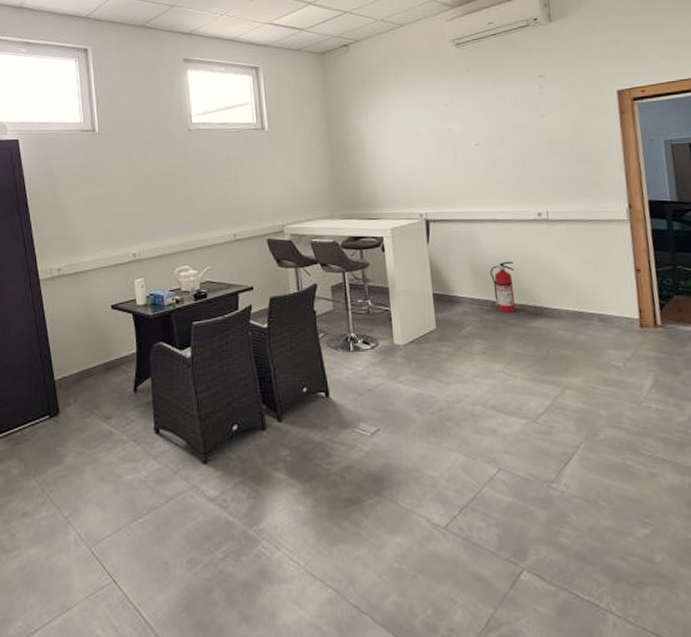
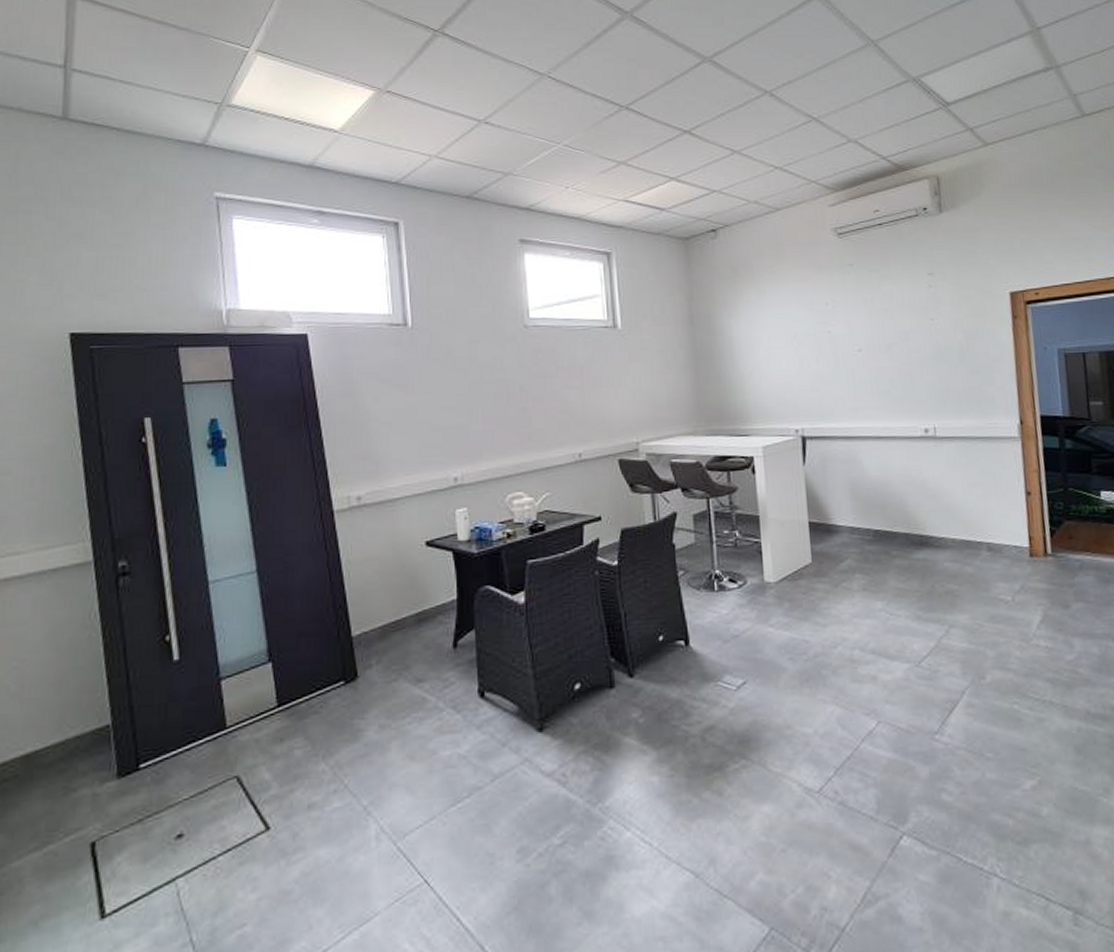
fire extinguisher: present [490,261,515,313] -> none [872,483,899,543]

